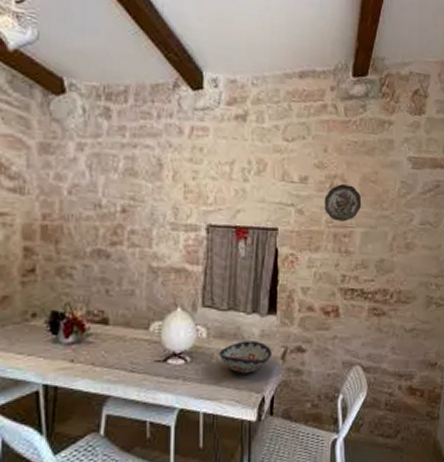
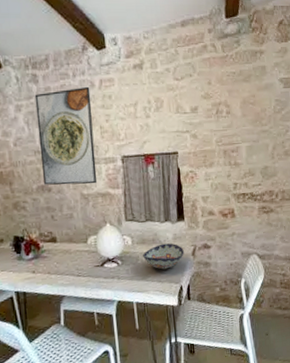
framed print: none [101,132,177,255] -> present [34,86,98,185]
decorative plate: present [324,184,362,222] -> none [213,109,245,140]

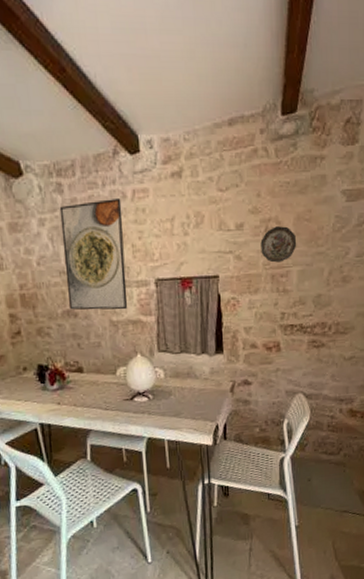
decorative bowl: present [143,243,184,270] -> none [176,377,222,406]
decorative plate: none [213,109,245,140] -> present [260,226,297,263]

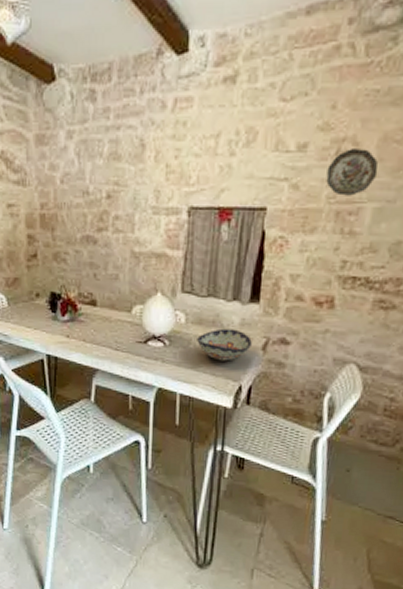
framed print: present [59,197,128,311] -> none [89,107,160,240]
decorative bowl: none [176,377,222,406] -> present [197,328,252,361]

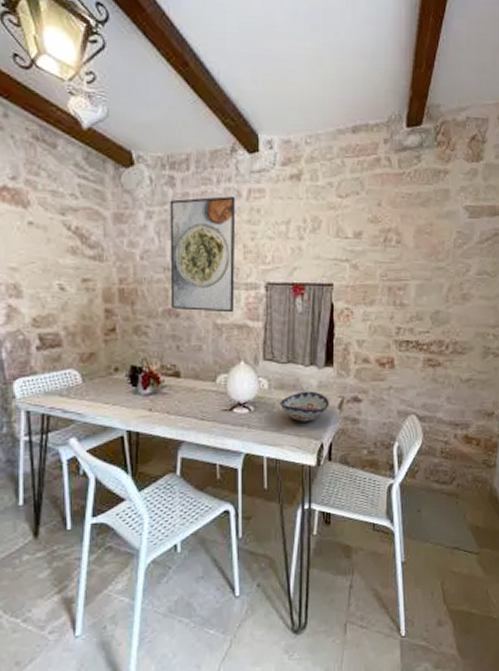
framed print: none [89,107,160,240] -> present [169,195,236,313]
decorative plate: present [326,149,379,196] -> none [379,237,417,275]

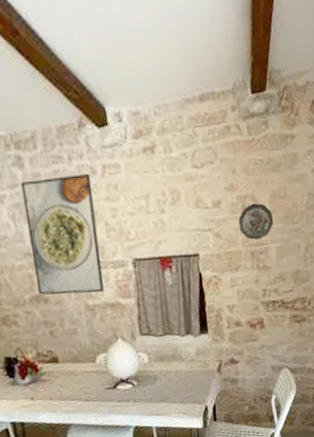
decorative bowl: present [280,391,329,422] -> none [161,359,209,390]
decorative plate: none [379,237,417,275] -> present [238,203,274,240]

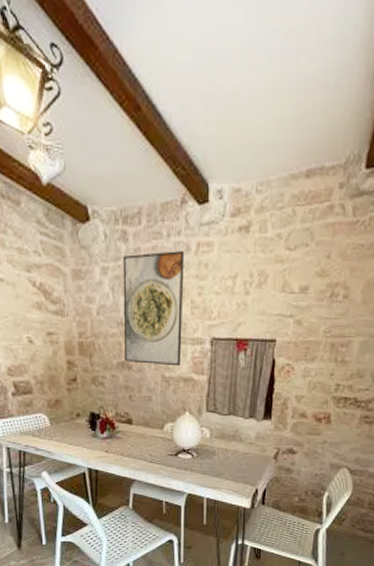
decorative plate: present [238,203,274,240] -> none [323,292,364,331]

